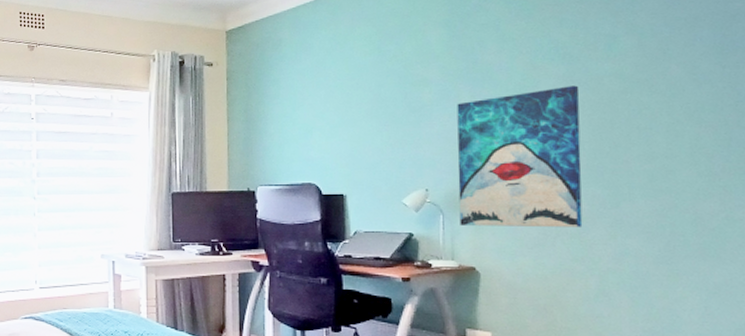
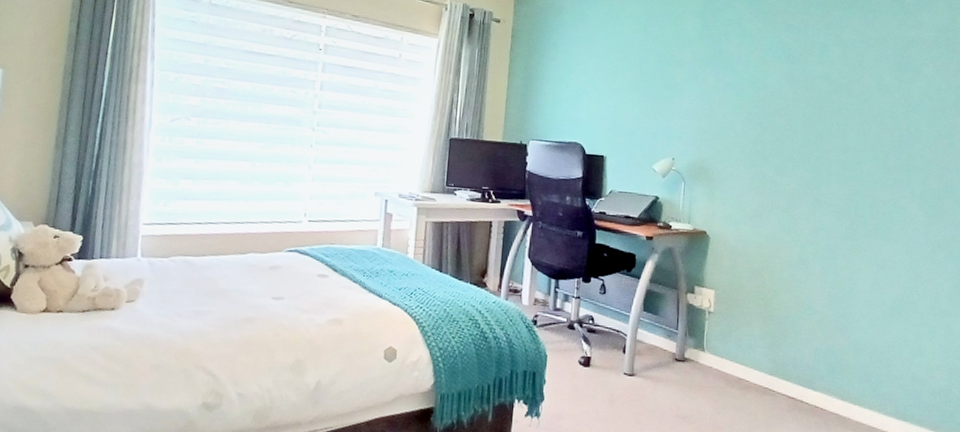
wall art: present [457,85,583,228] -> none [697,81,798,204]

